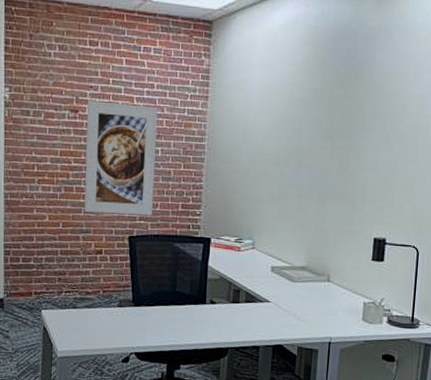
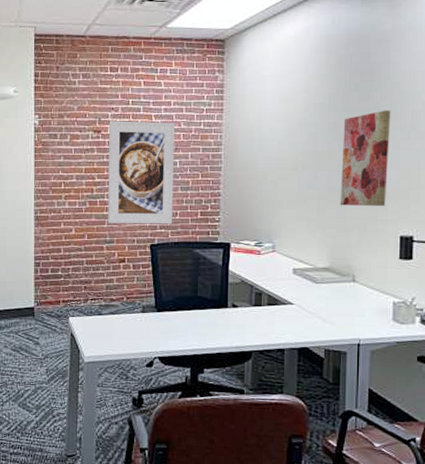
wall art: none [319,110,373,207] -> present [340,110,391,206]

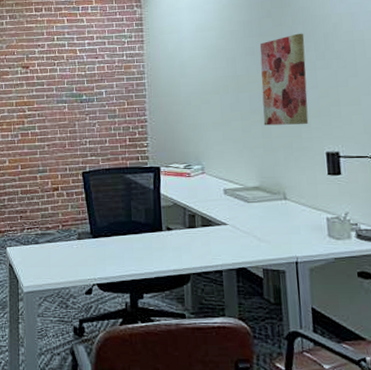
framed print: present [108,121,175,224] -> none [37,55,103,154]

